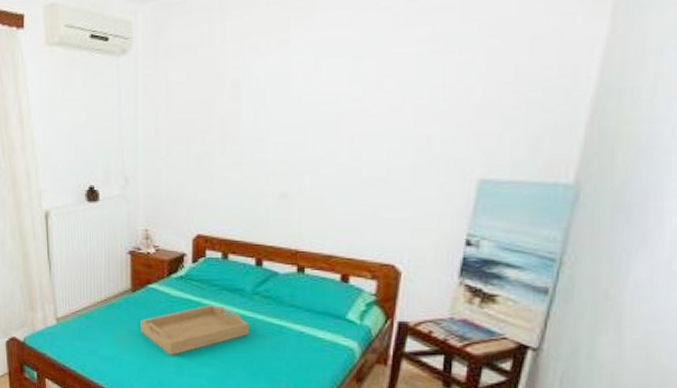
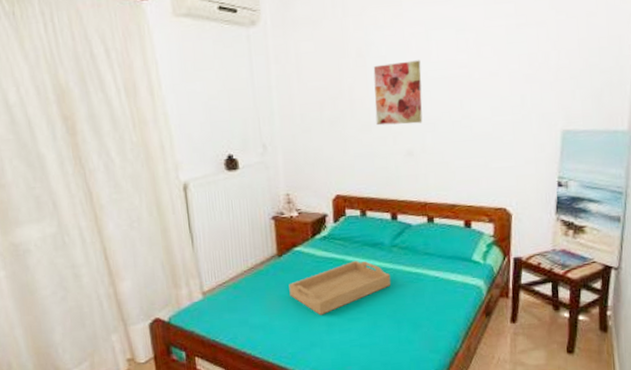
wall art: none [248,92,306,164] -> present [373,60,423,126]

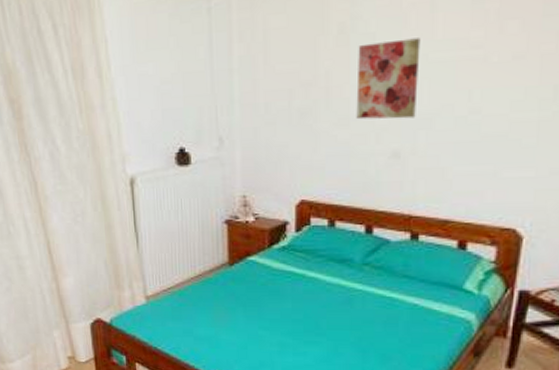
serving tray: present [289,260,391,316] -> none [239,276,359,334]

